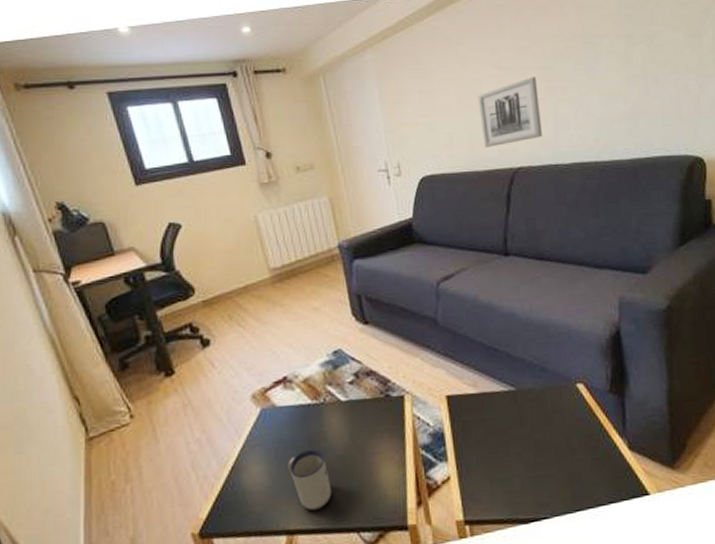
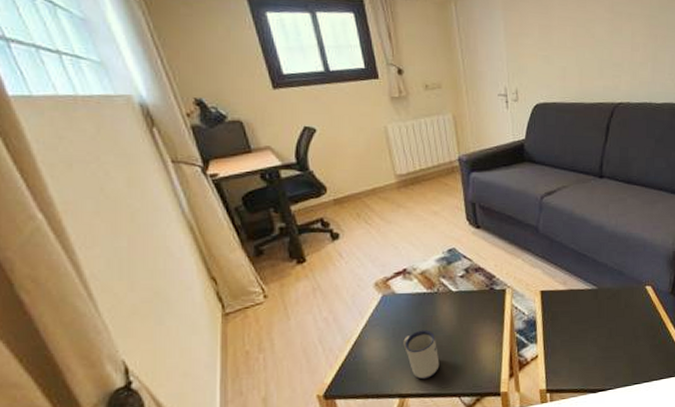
wall art: present [477,77,542,148] -> none [590,23,642,83]

